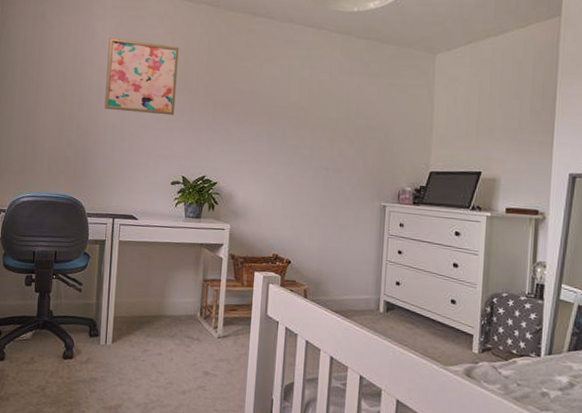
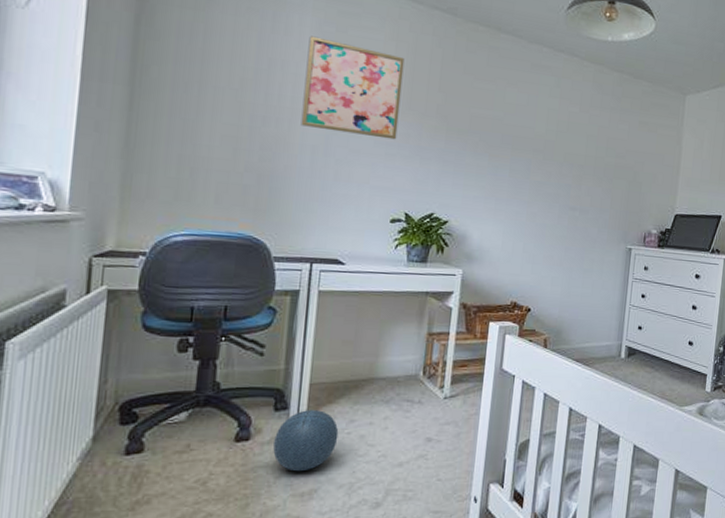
ball: none [89,338,136,389] -> present [273,410,339,472]

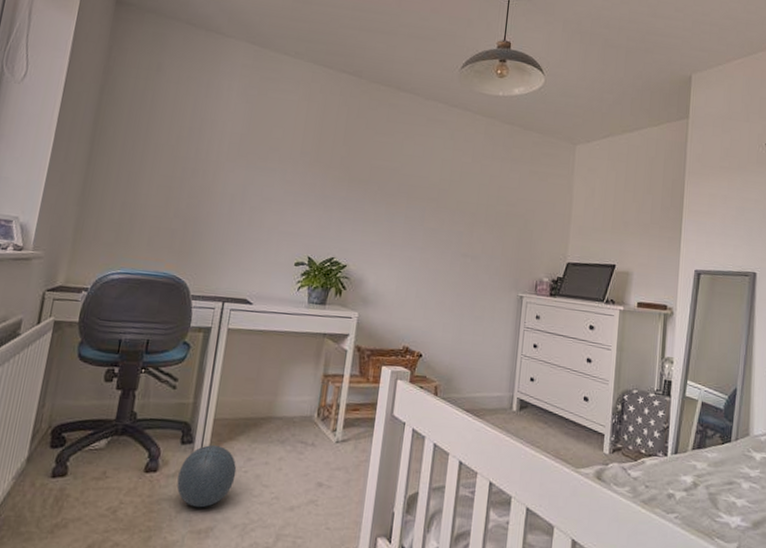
wall art: present [301,36,405,140] -> none [223,99,315,189]

